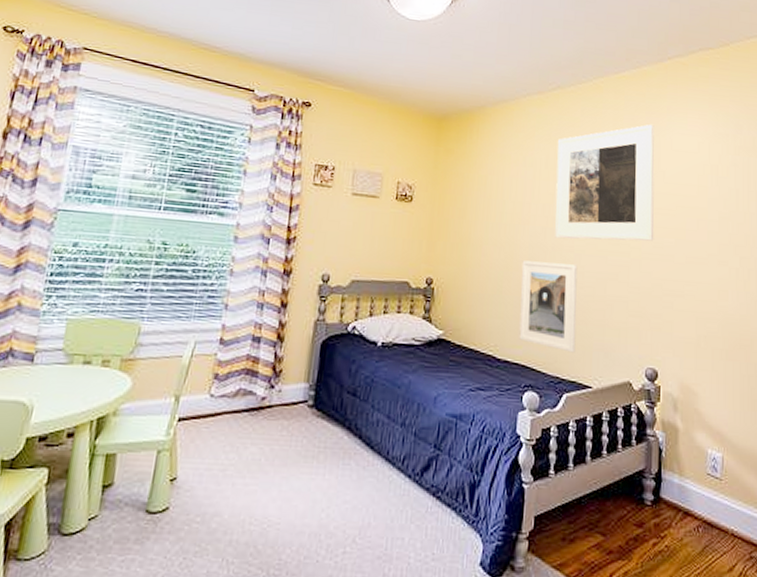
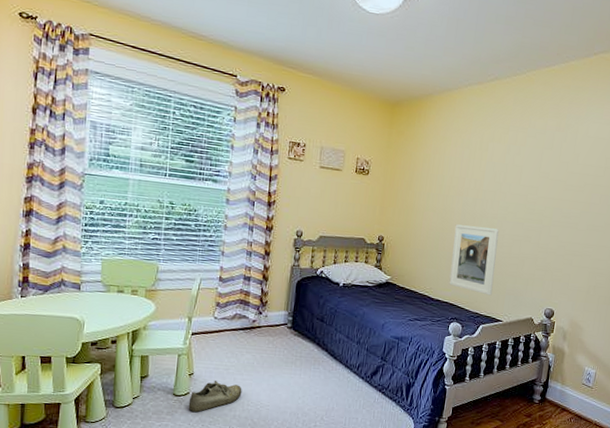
shoe: none [165,488,243,537] -> present [188,381,242,412]
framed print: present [555,124,655,241] -> none [483,113,575,212]

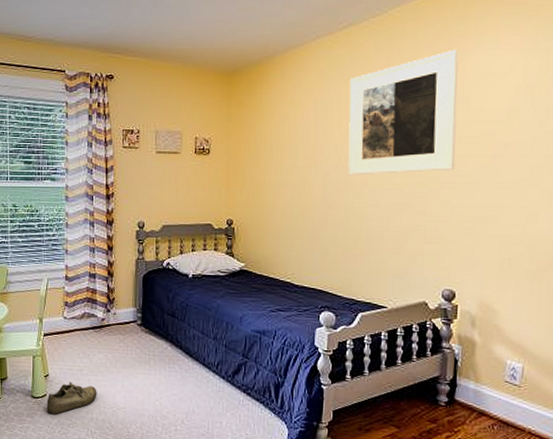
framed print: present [449,224,500,296] -> none [314,198,372,278]
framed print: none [483,113,575,212] -> present [348,49,459,175]

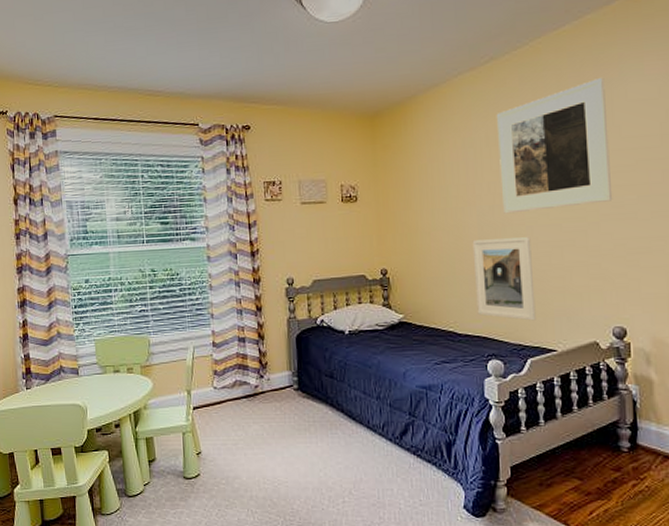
shoe: present [46,382,97,414] -> none [200,458,256,495]
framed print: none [314,198,372,278] -> present [472,237,536,321]

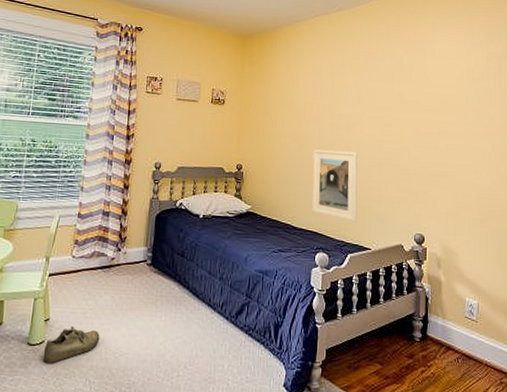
shoe: none [200,458,256,495] -> present [42,326,100,363]
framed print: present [496,77,613,214] -> none [339,37,421,132]

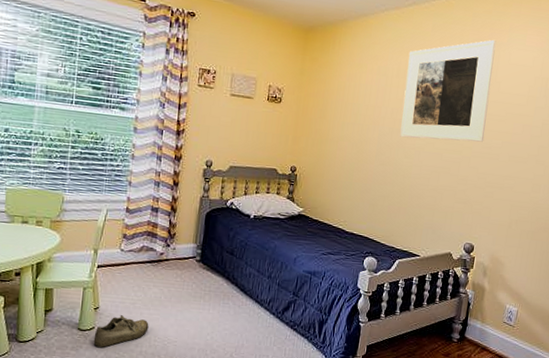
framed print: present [311,149,358,222] -> none [364,155,417,229]
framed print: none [339,37,421,132] -> present [400,39,496,142]

